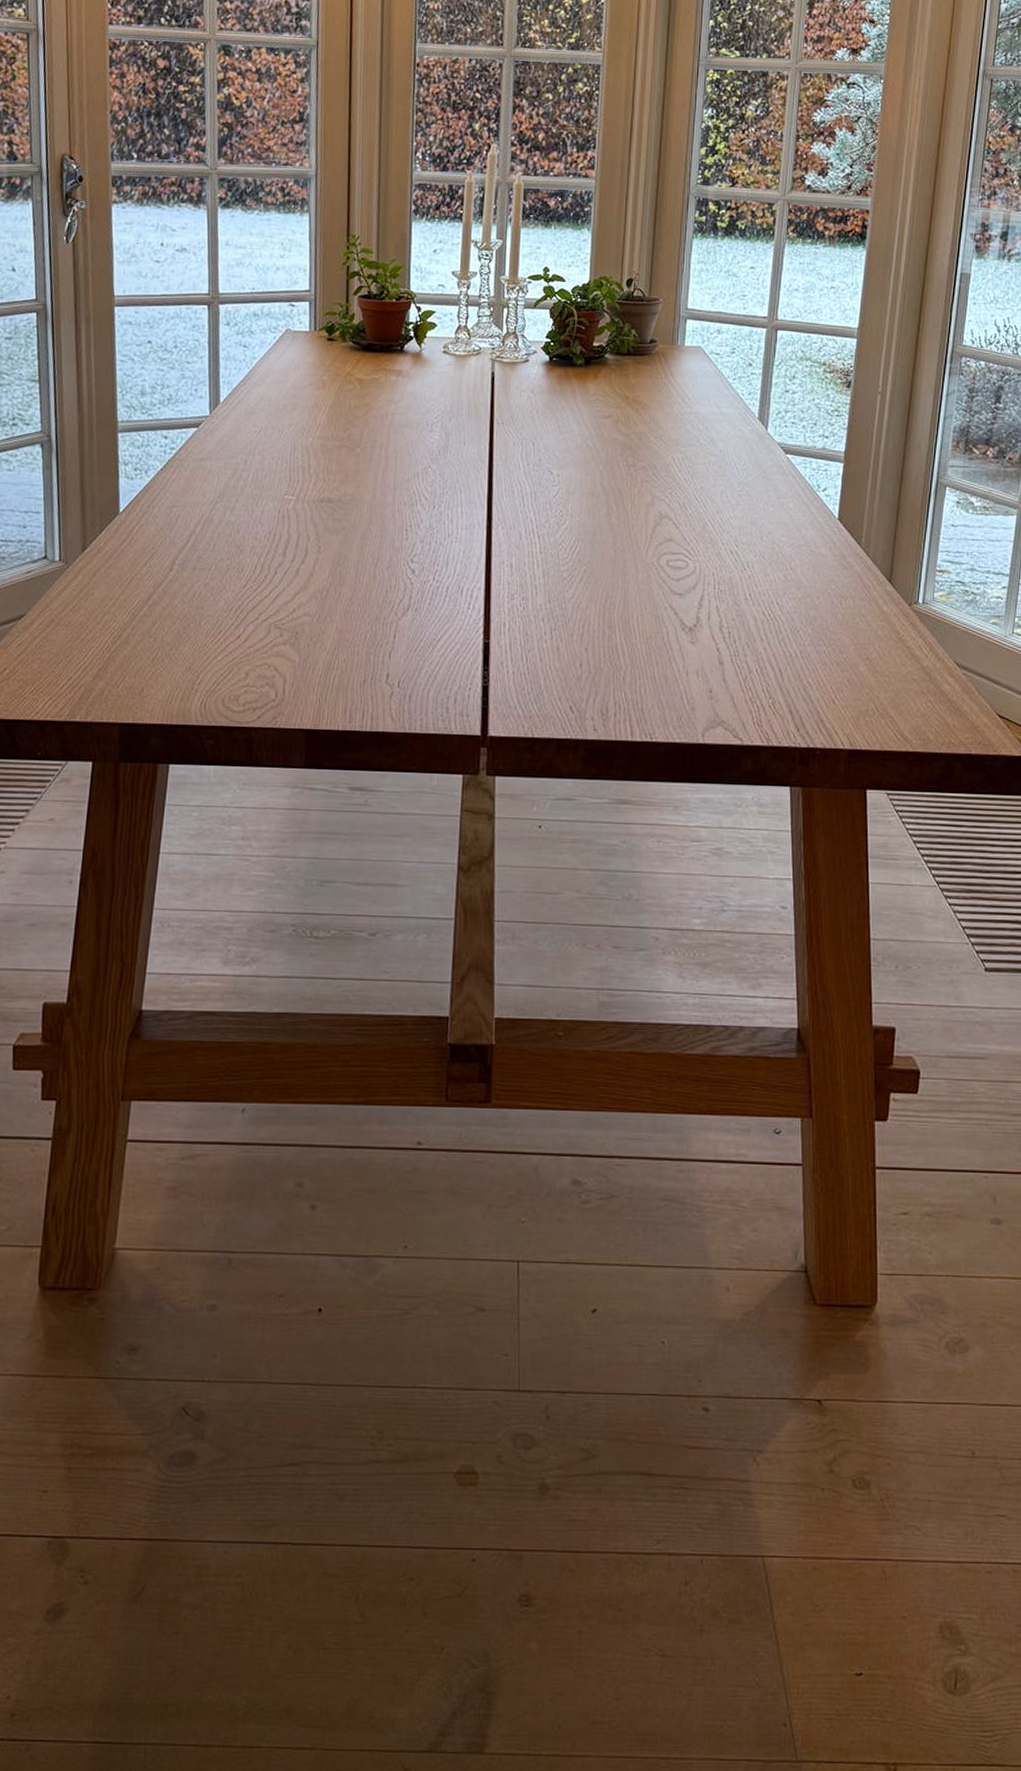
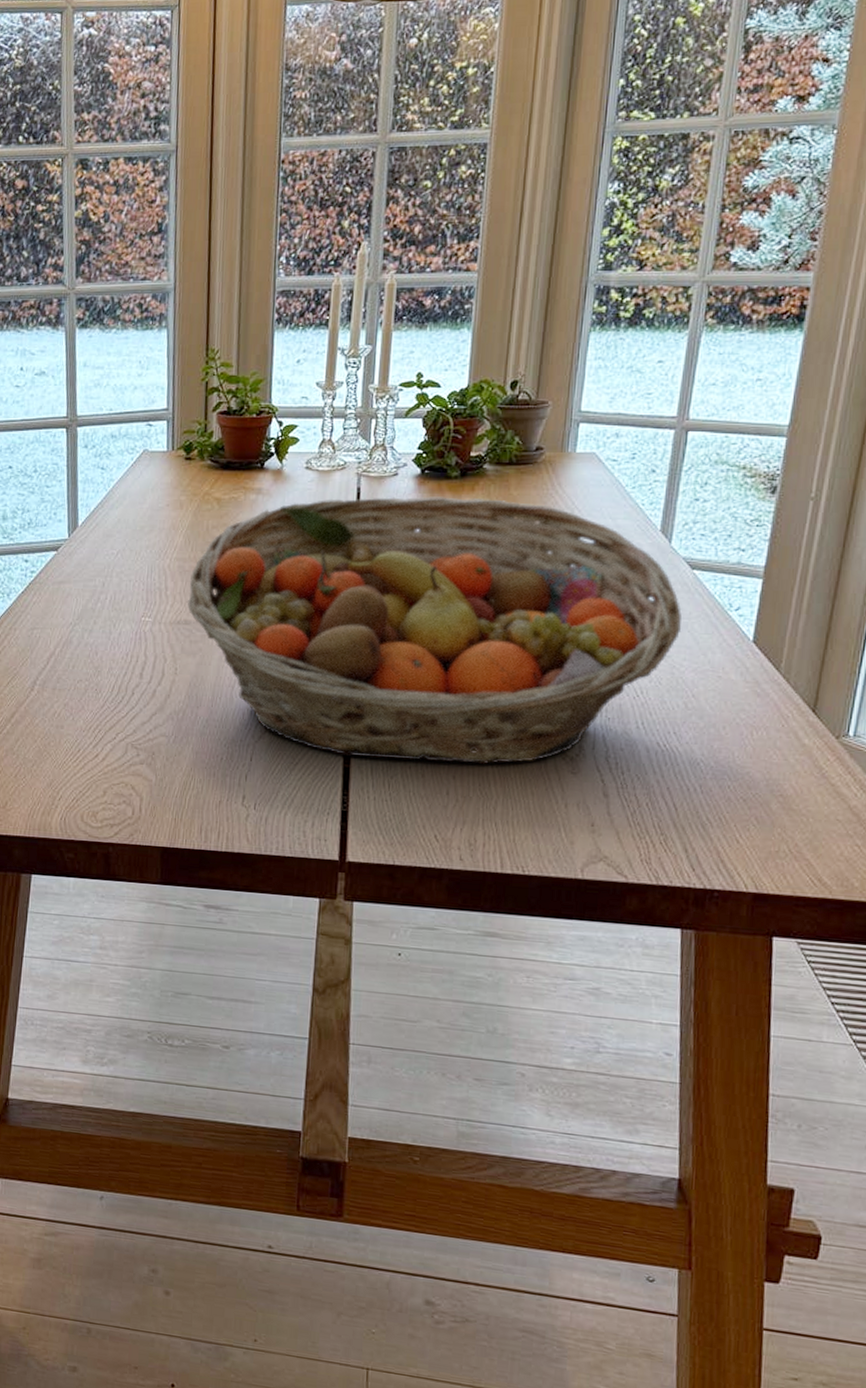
fruit basket: none [331,382,780,636] -> present [188,496,682,764]

